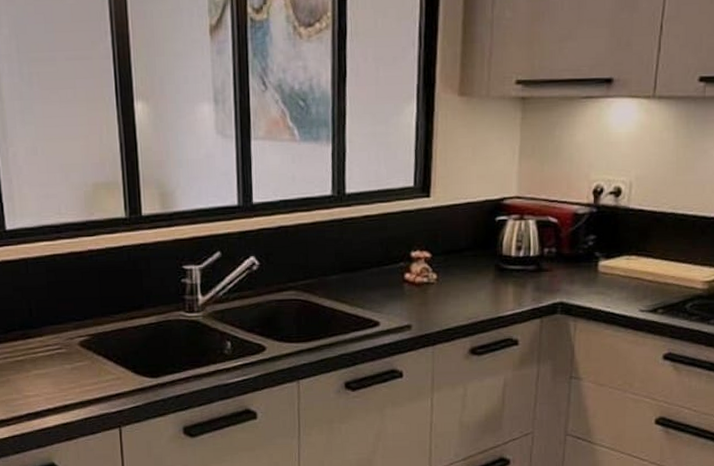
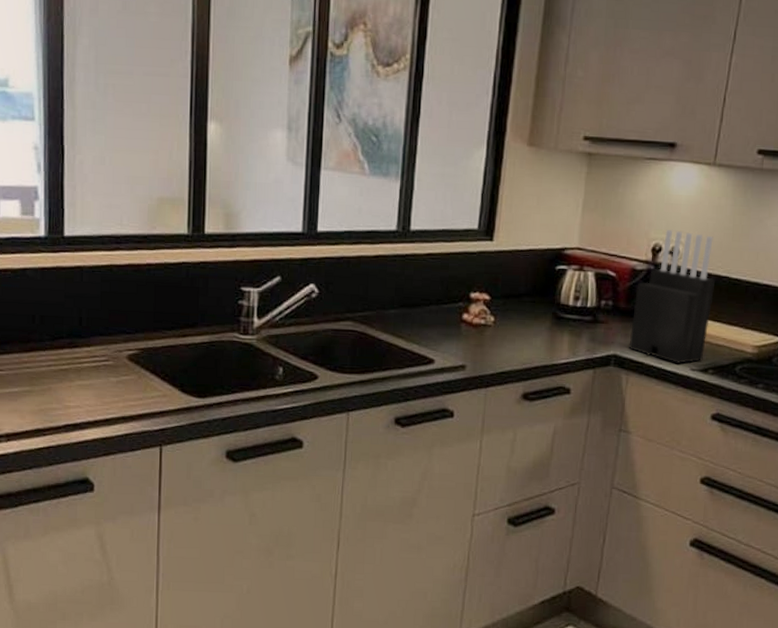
knife block: none [575,169,661,306] -> present [628,230,716,363]

